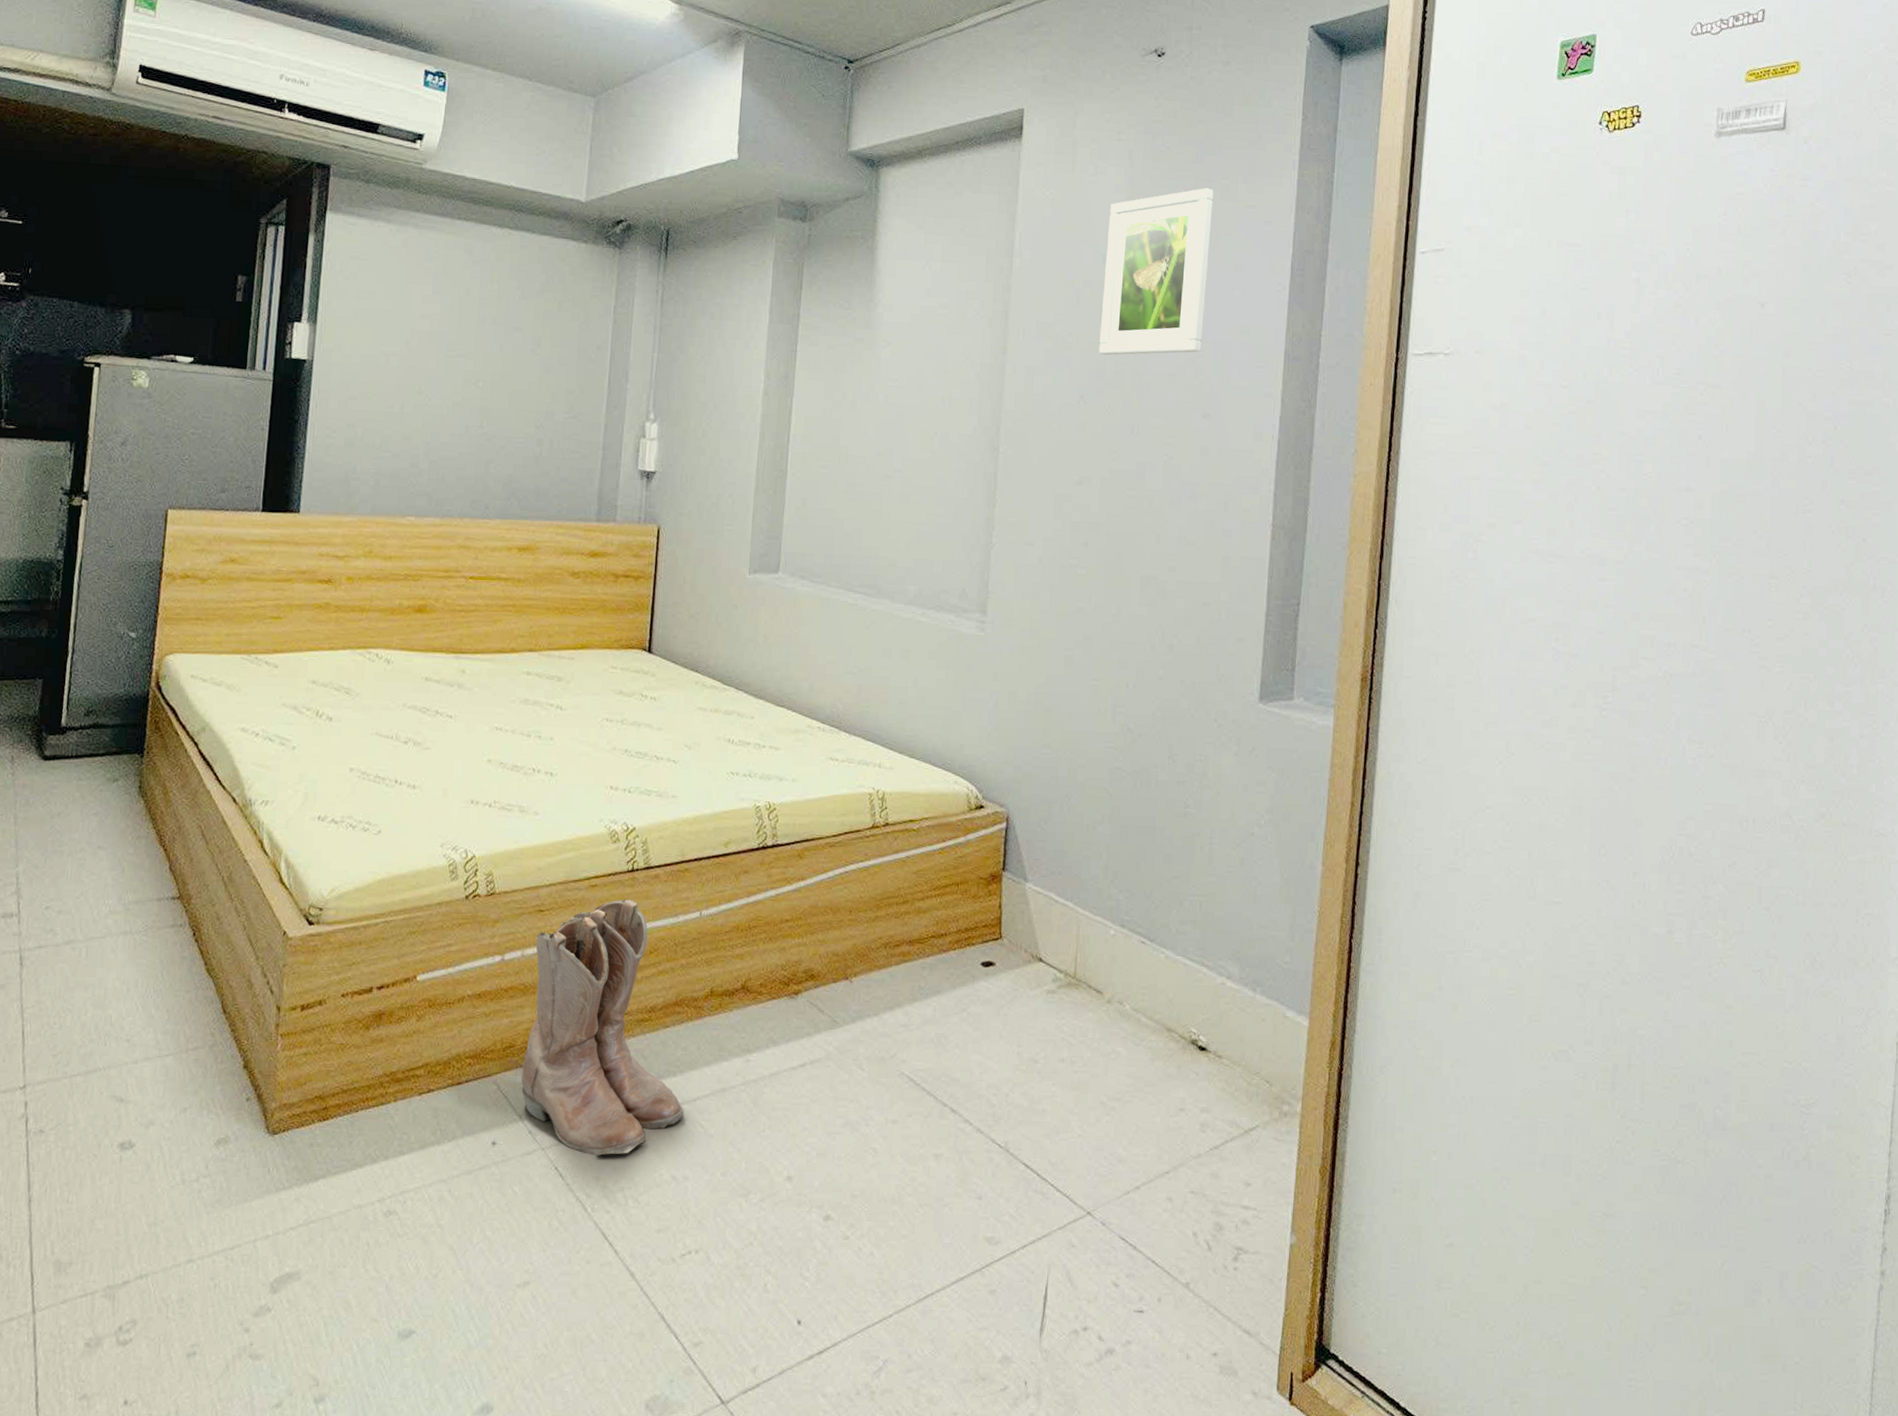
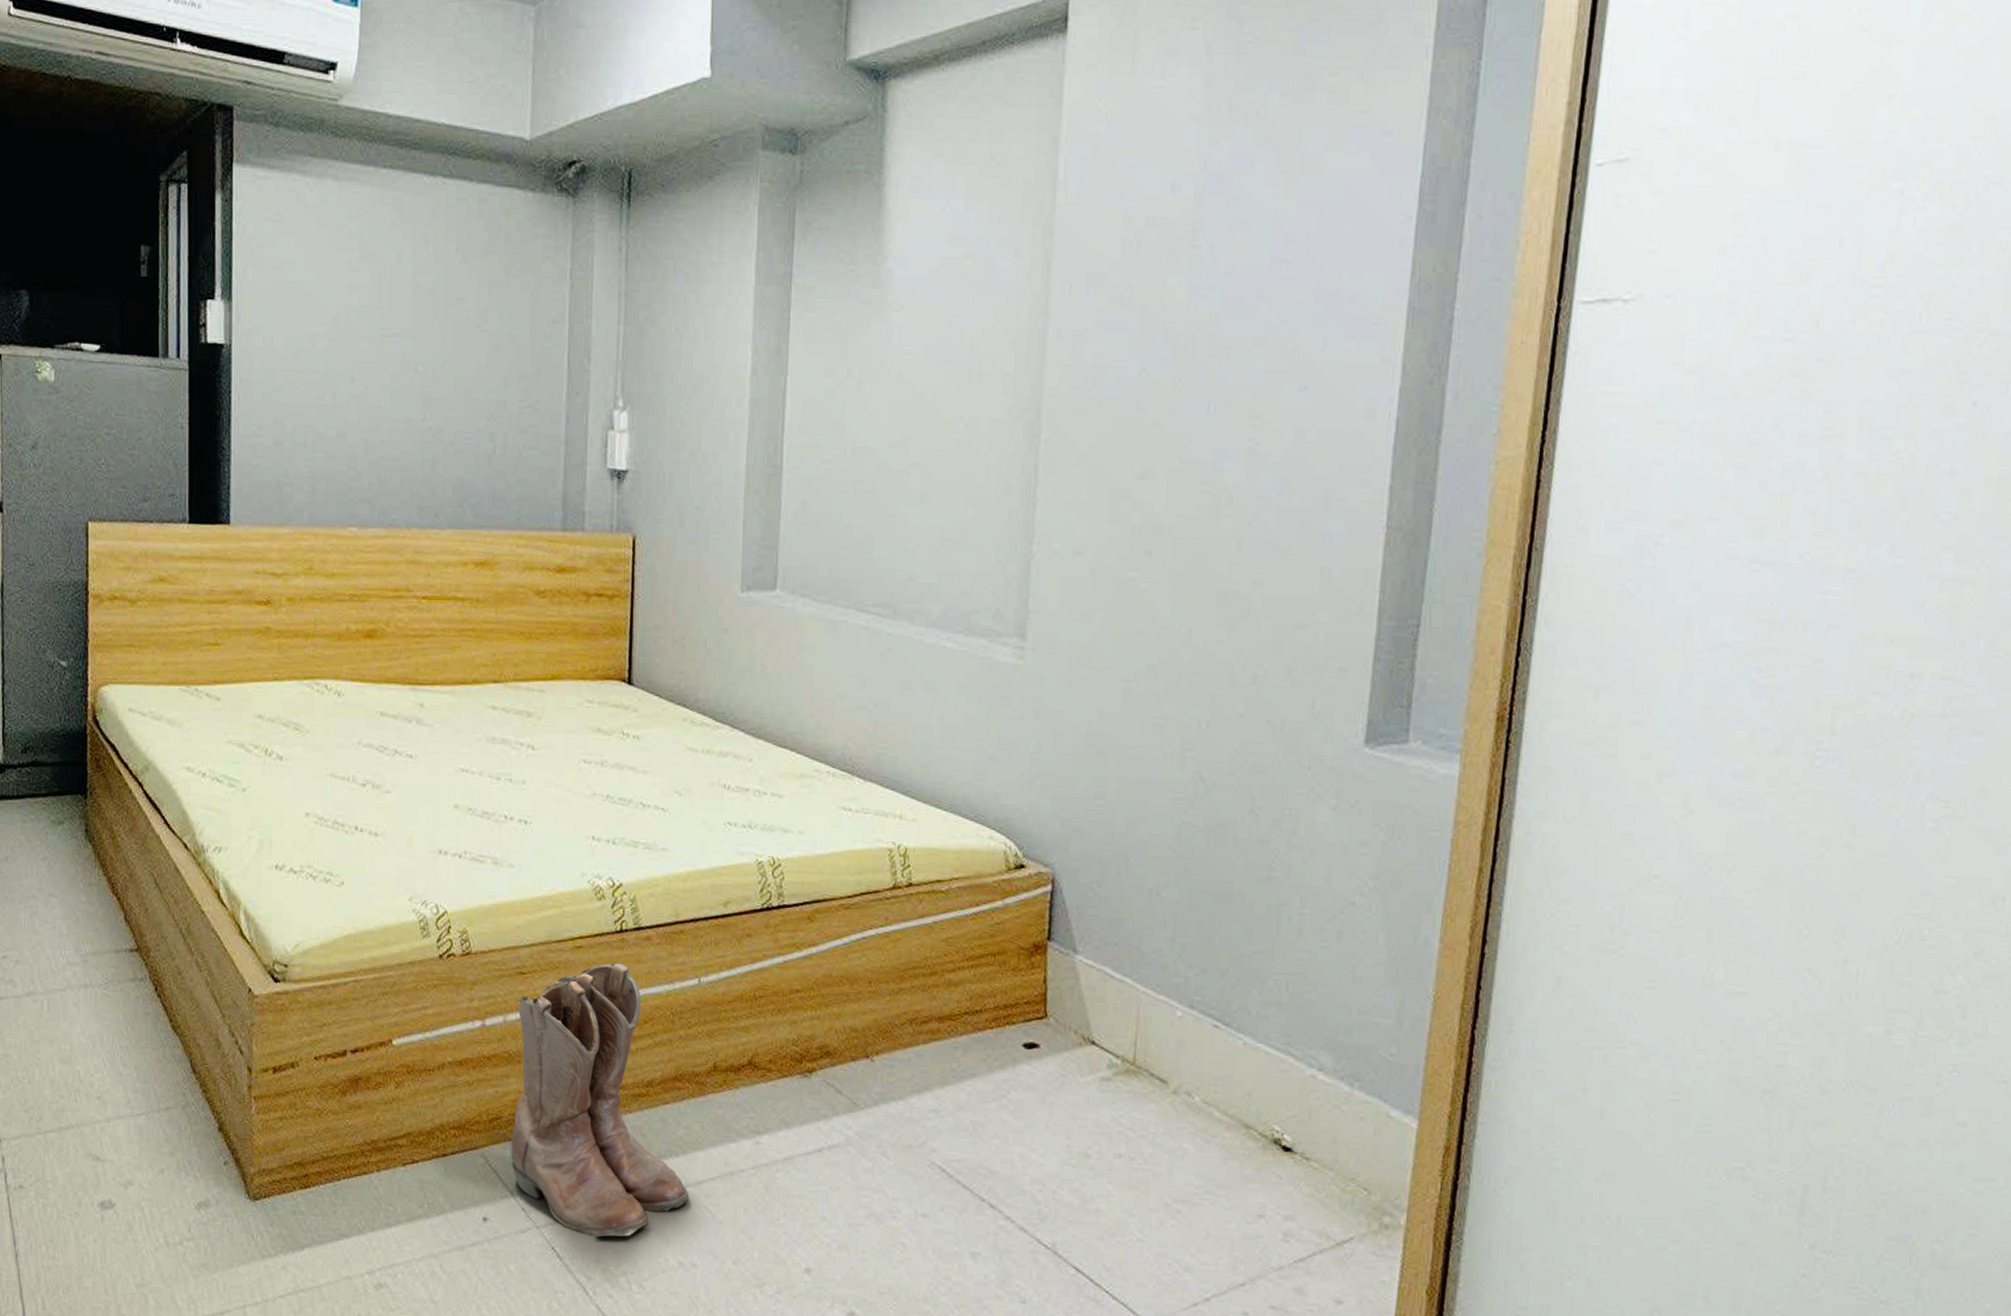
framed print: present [1099,187,1214,356] -> none [1166,88,1318,314]

